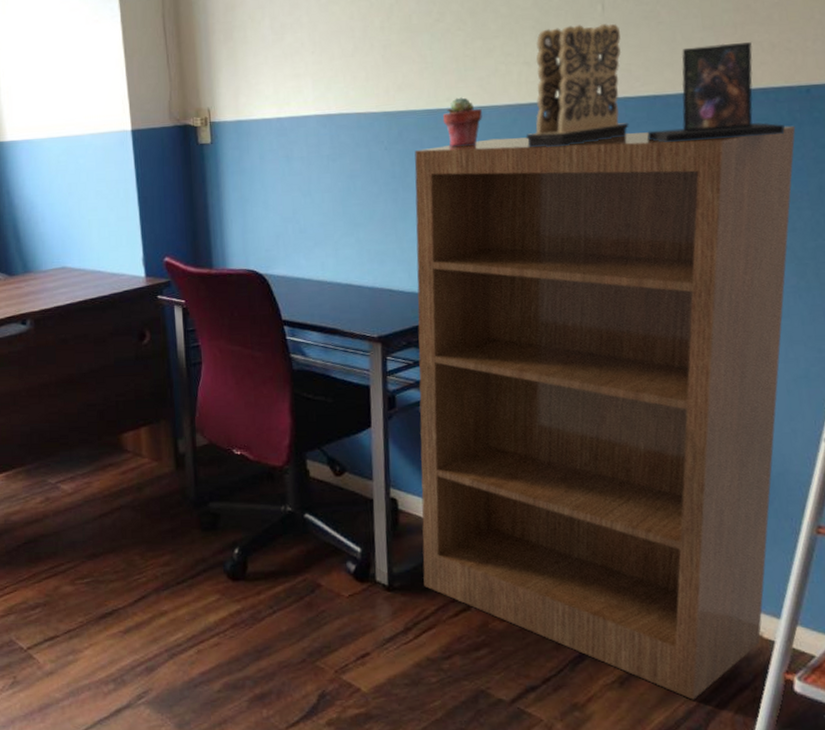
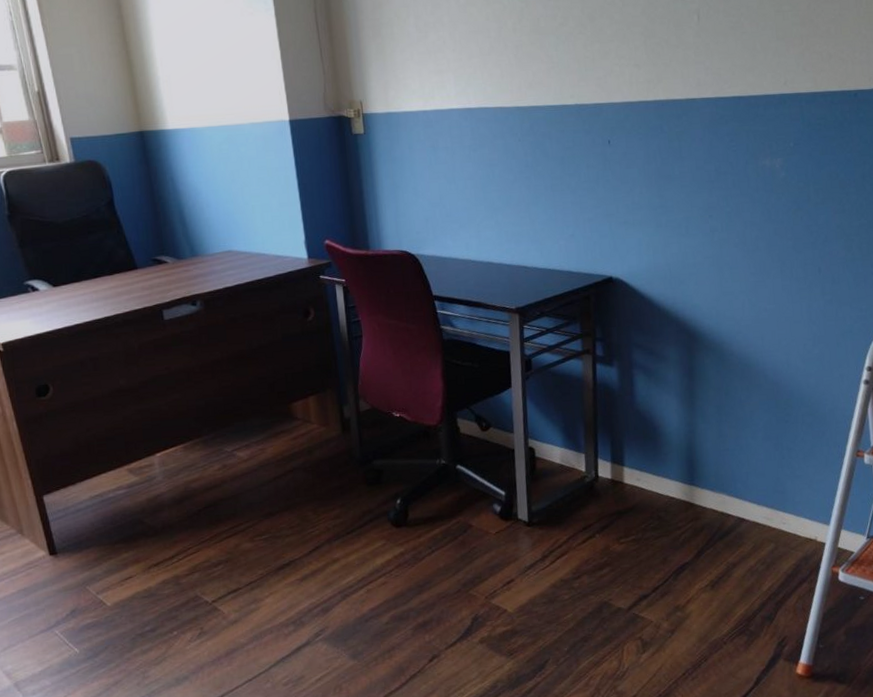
bookshelf: present [414,125,796,700] -> none [544,124,846,595]
potted succulent: present [442,97,482,148] -> none [567,95,601,140]
bookend: present [525,24,629,148] -> none [636,32,719,141]
photo frame: present [647,42,785,142] -> none [733,52,838,137]

